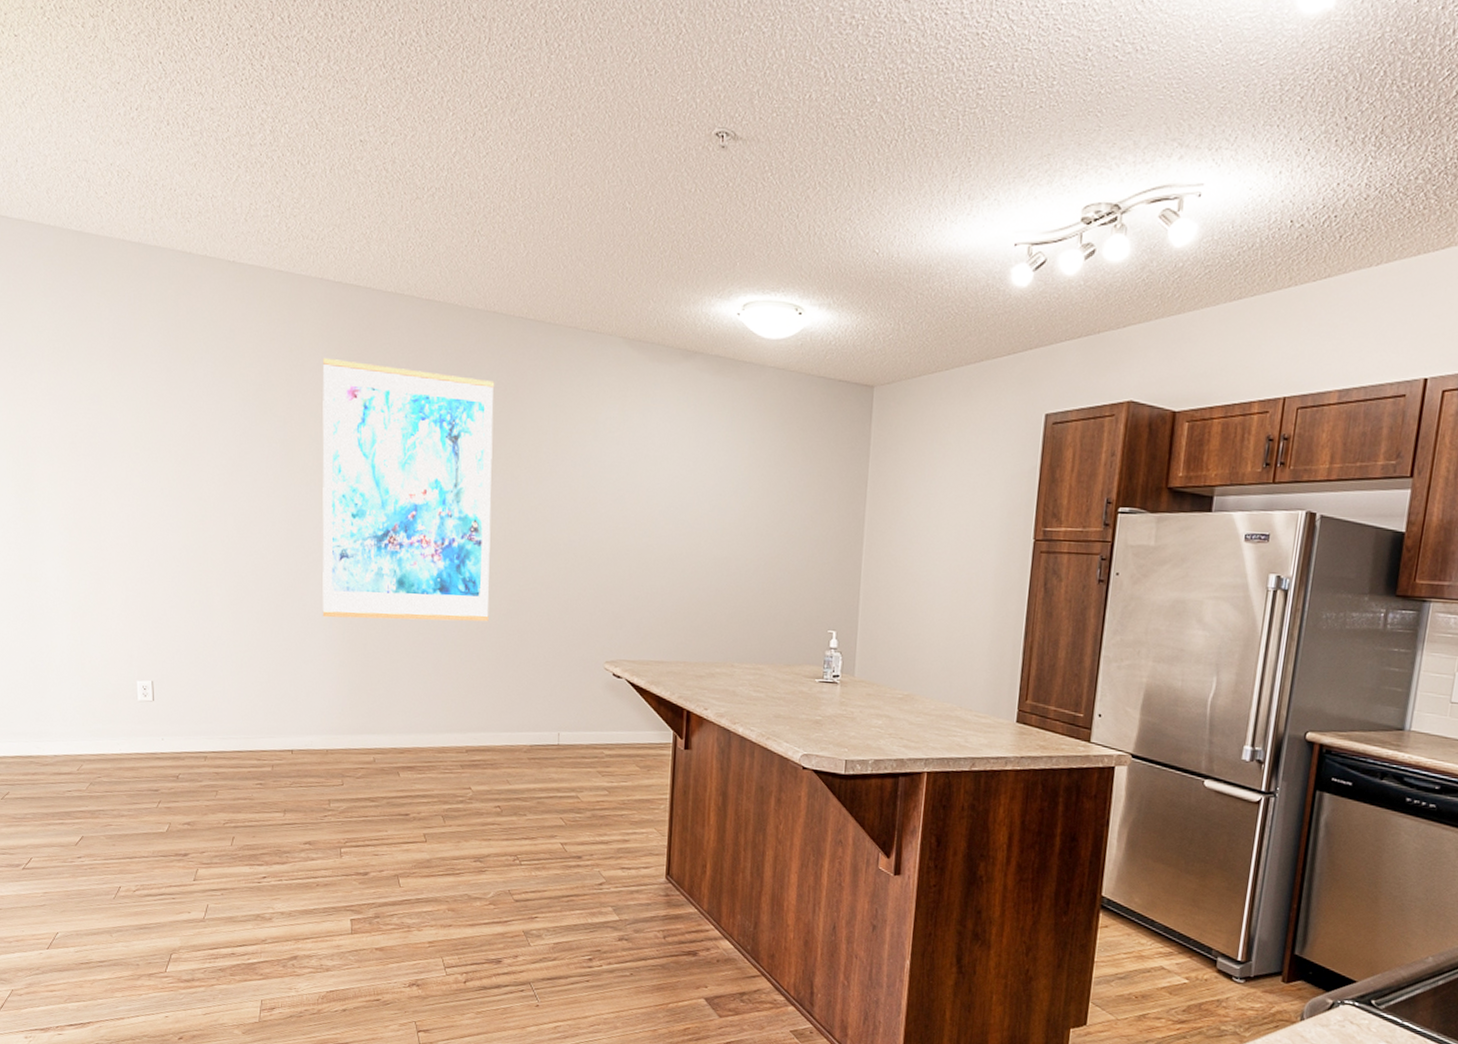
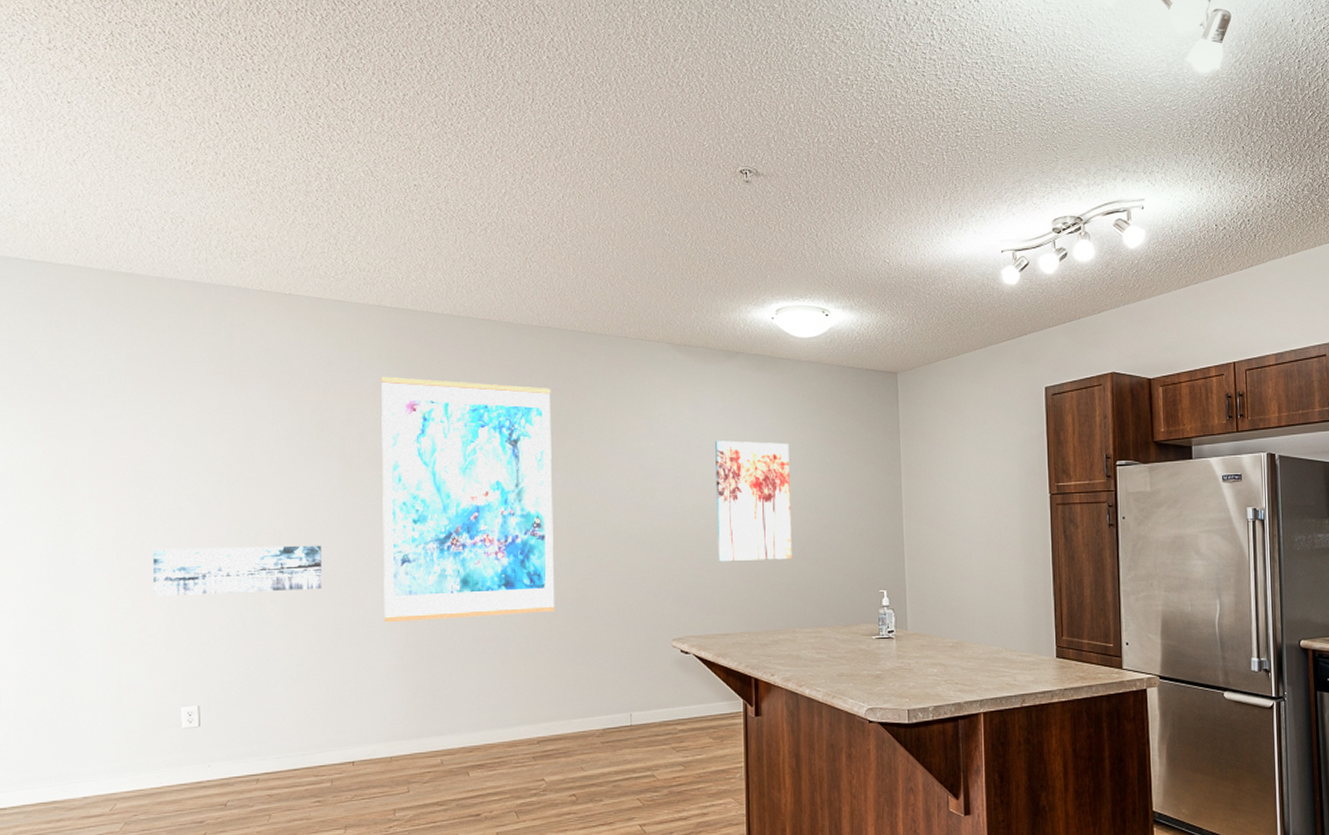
wall art: none [108,524,265,578] -> present [152,545,323,597]
wall art: none [658,451,744,589] -> present [715,440,792,562]

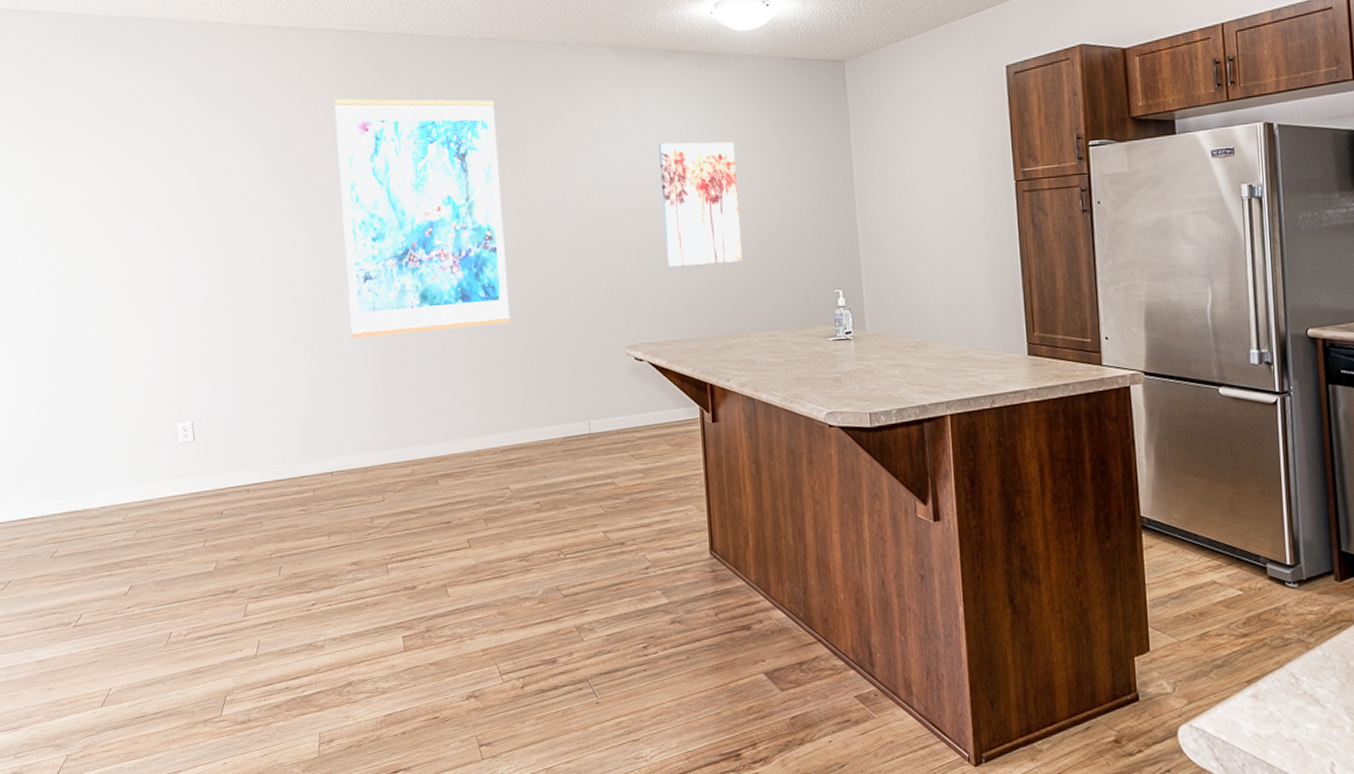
wall art: present [152,545,323,597] -> none [142,266,294,321]

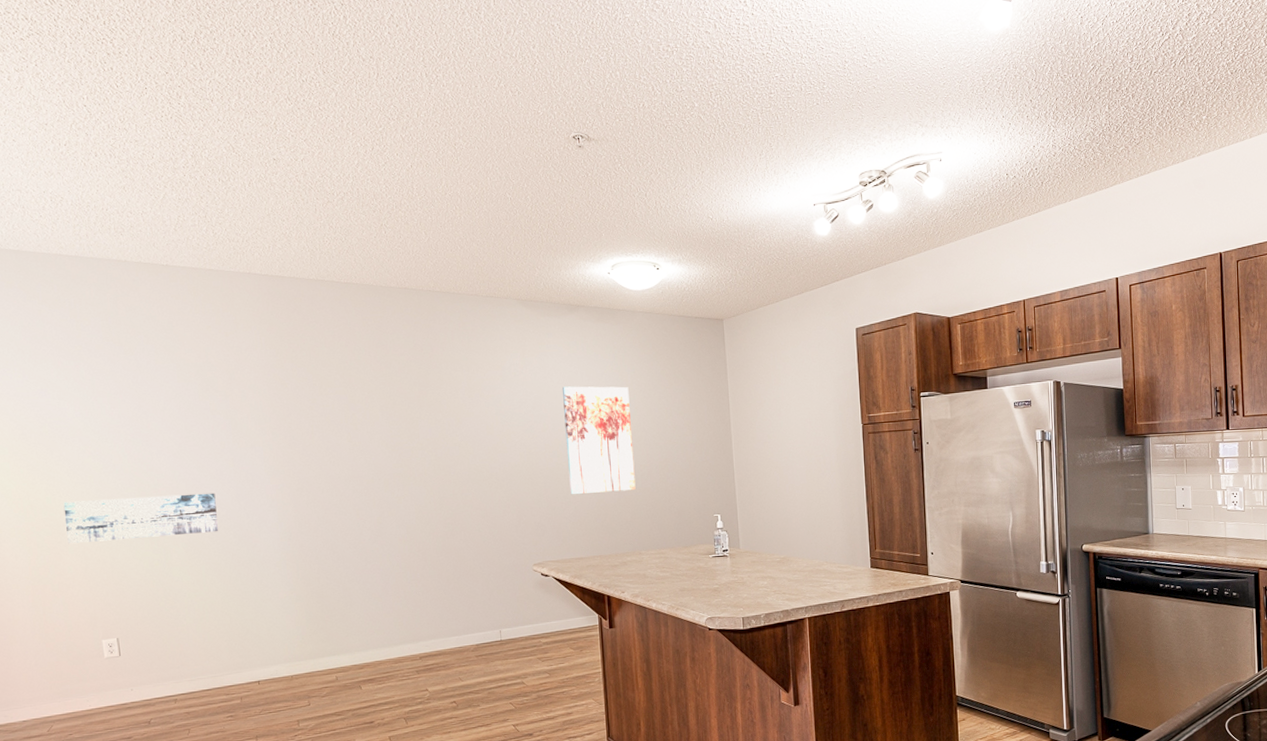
wall art: none [142,266,294,321] -> present [63,492,219,544]
wall art: present [333,98,511,339] -> none [256,338,428,560]

